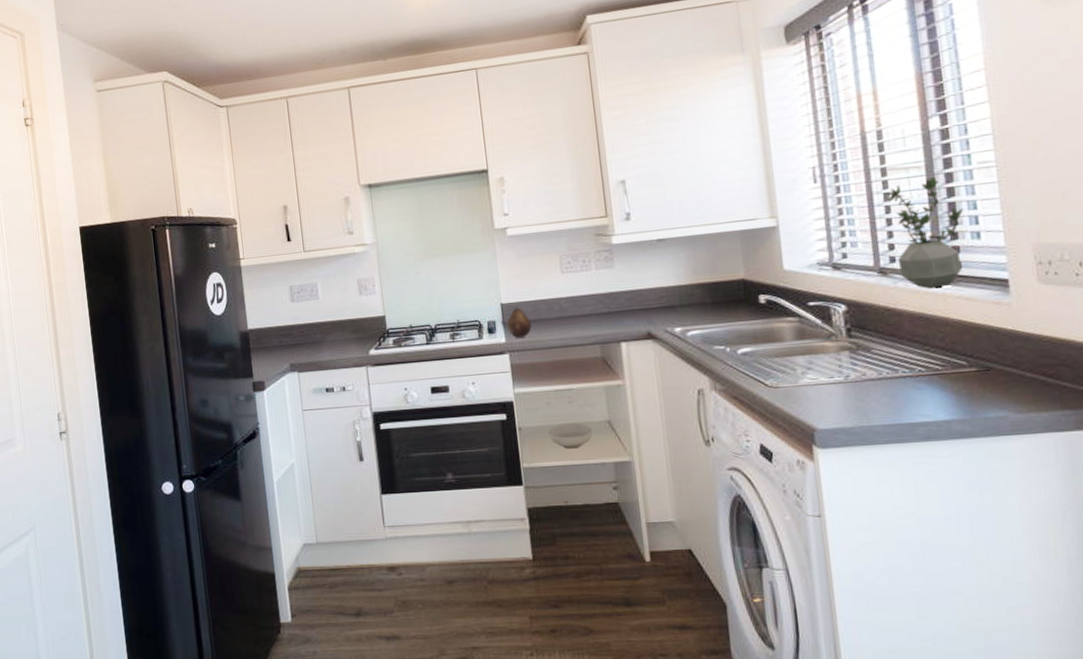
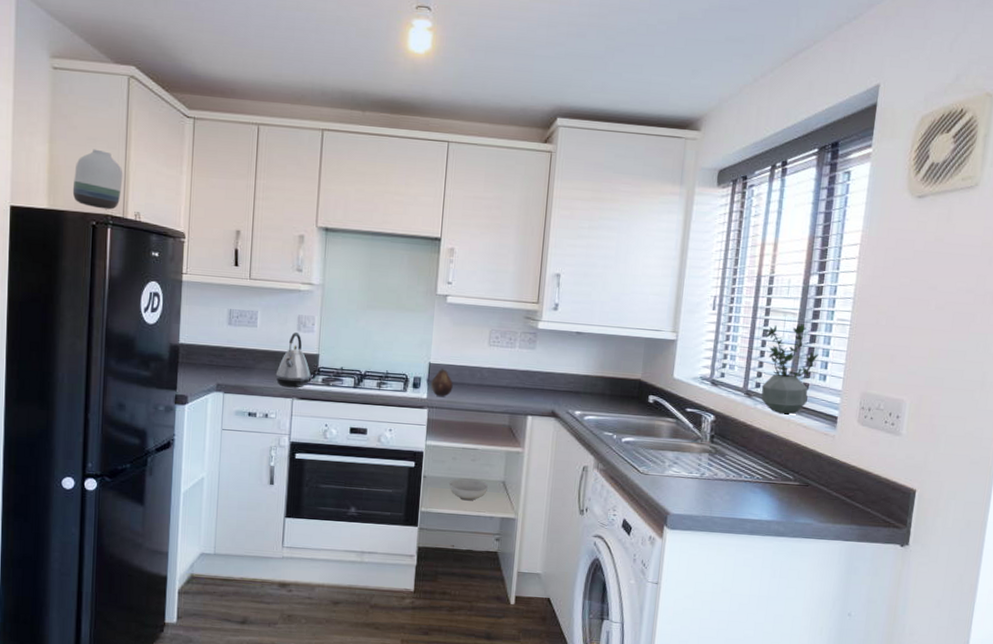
vase: none [129,156,173,213] -> present [72,149,123,210]
kettle: none [345,297,381,355] -> present [275,332,311,387]

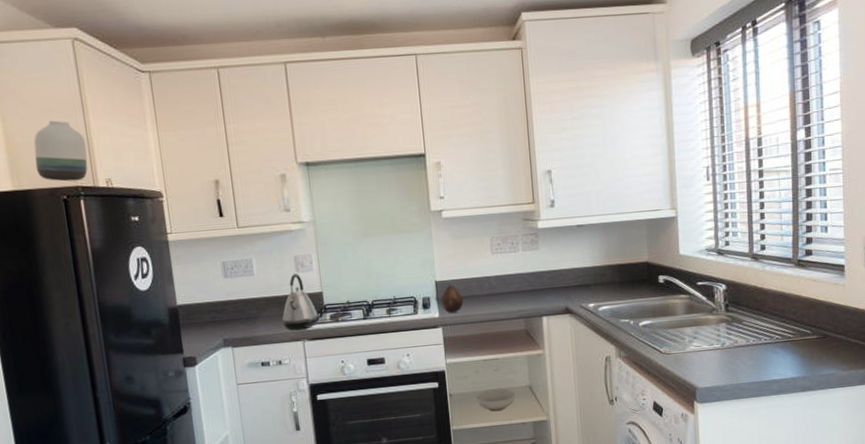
potted plant: present [761,324,819,415] -> none [761,180,817,272]

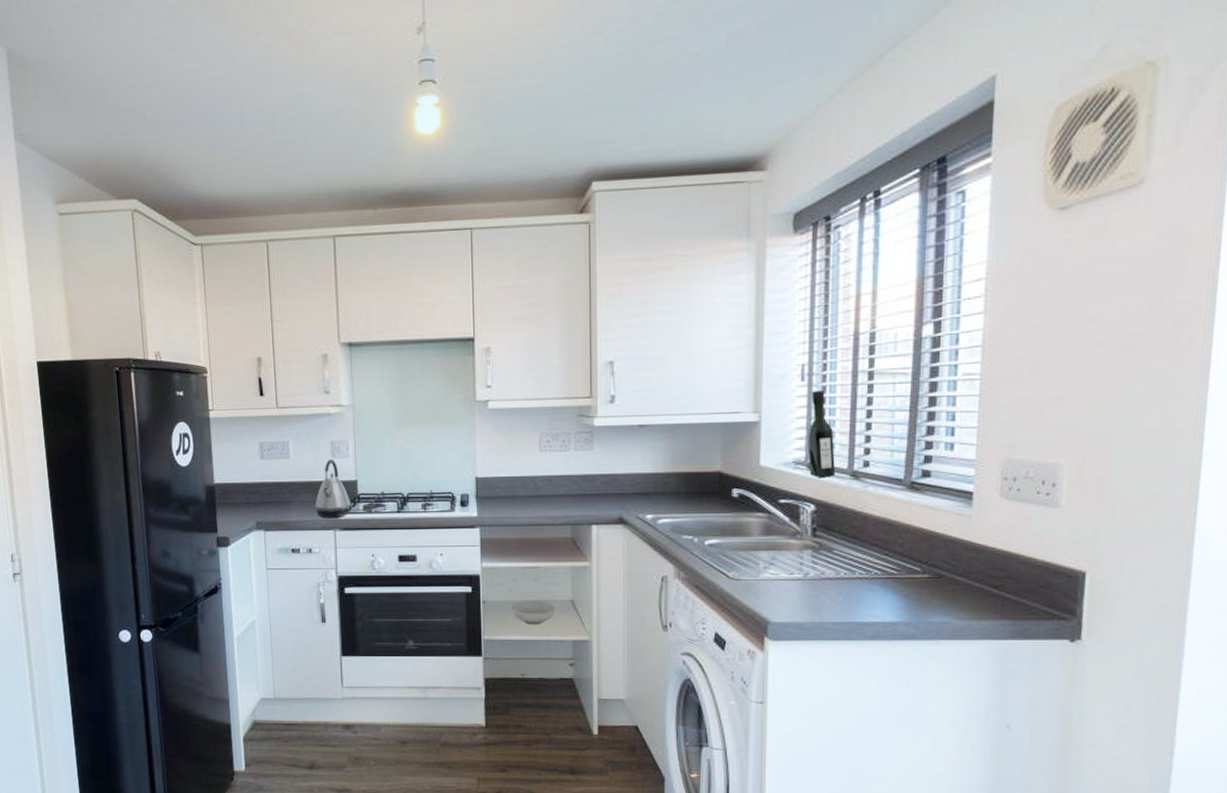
vase: present [34,120,88,182] -> none [92,292,140,353]
fruit: present [441,285,463,314] -> none [480,482,505,514]
bottle: none [715,187,740,261] -> present [807,389,836,477]

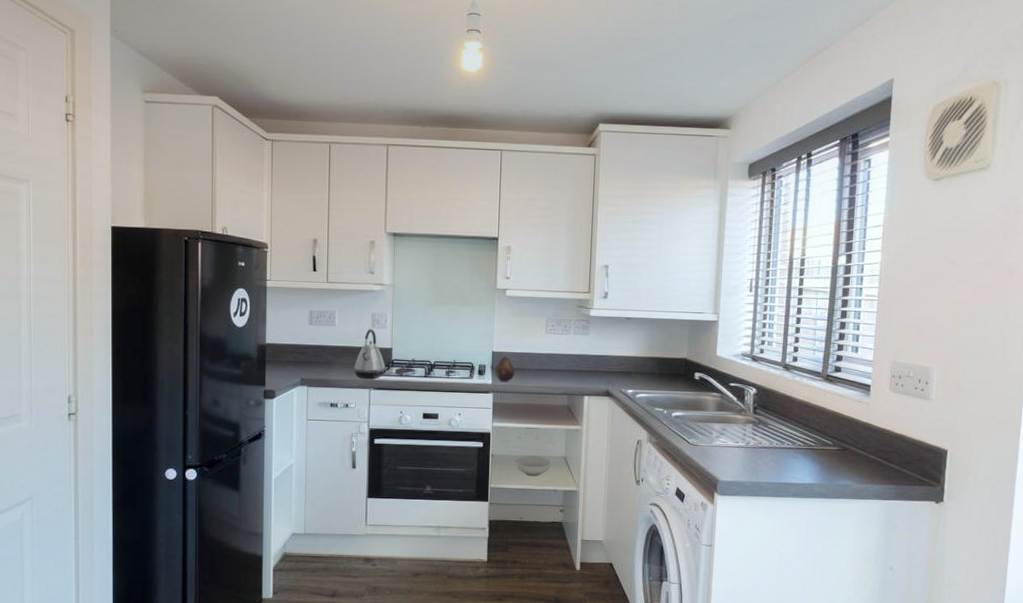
fruit: none [480,482,505,514] -> present [495,356,515,382]
bottle: present [807,389,836,477] -> none [752,299,773,368]

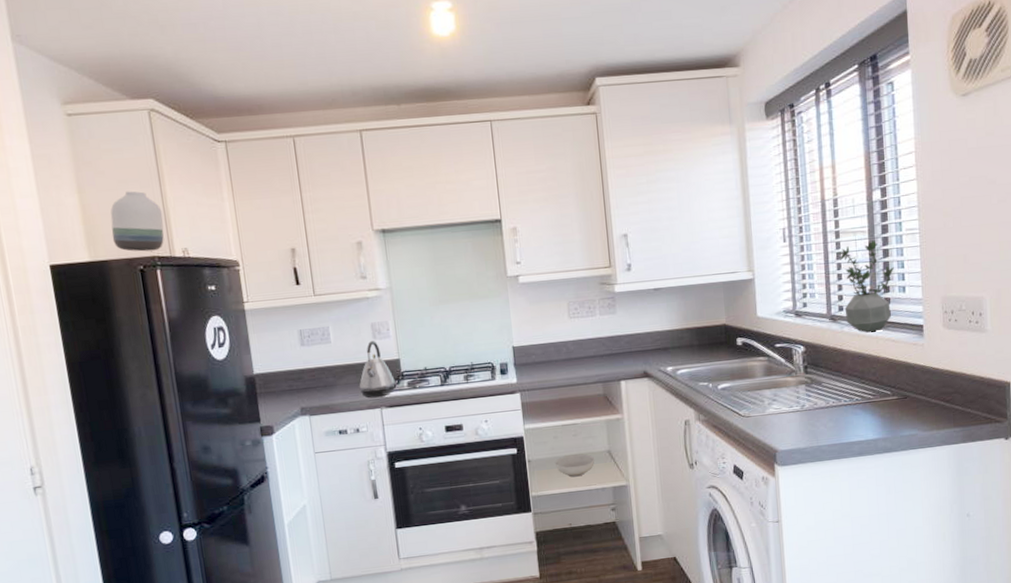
vase: none [166,172,211,226] -> present [110,191,164,252]
fruit: present [495,356,515,382] -> none [518,350,541,379]
potted plant: none [798,301,850,385] -> present [837,240,894,333]

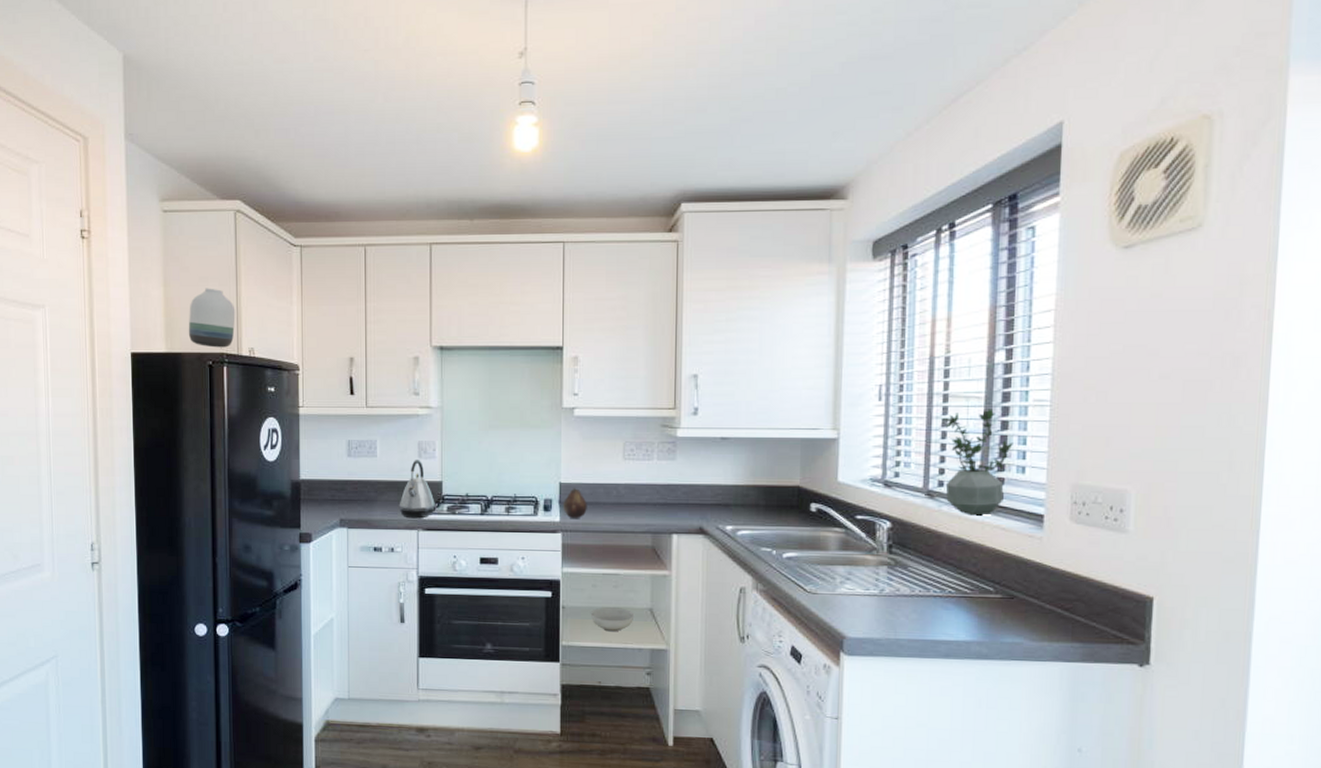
fruit: none [518,350,541,379] -> present [563,488,587,520]

